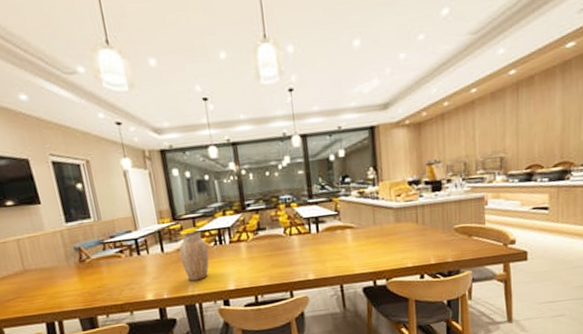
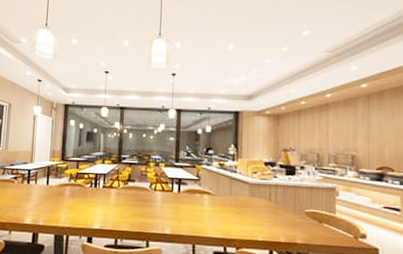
vase: present [179,230,210,282] -> none [60,172,85,215]

